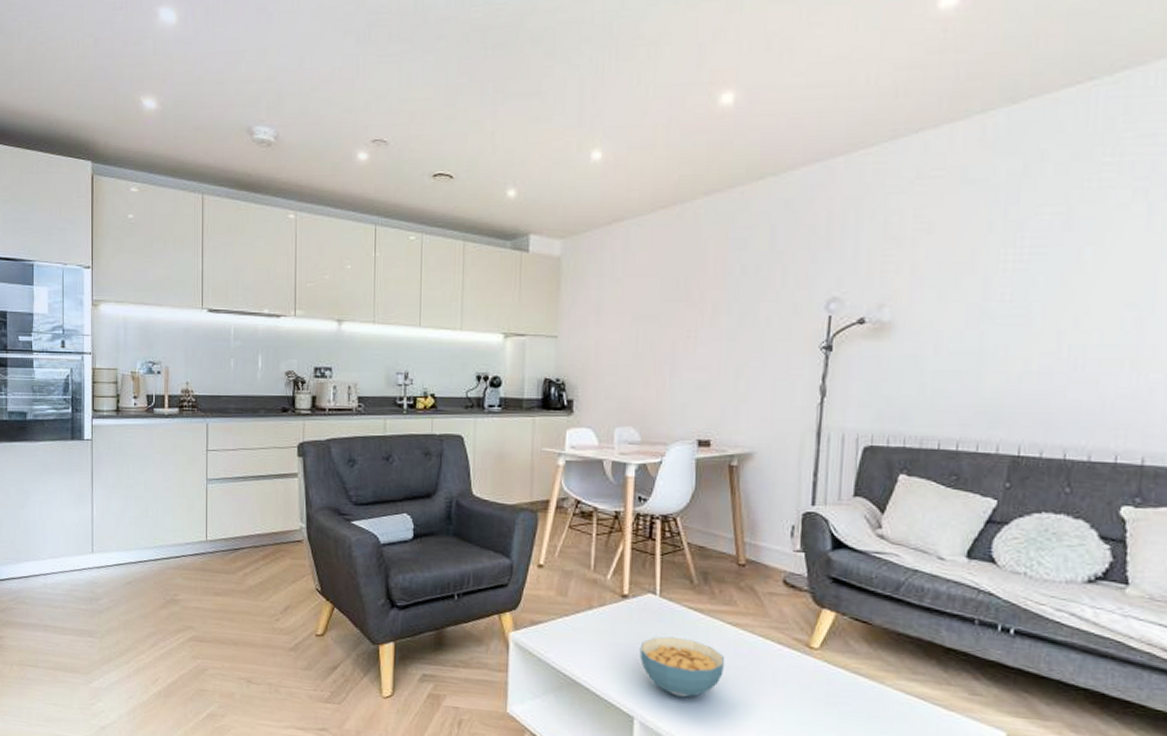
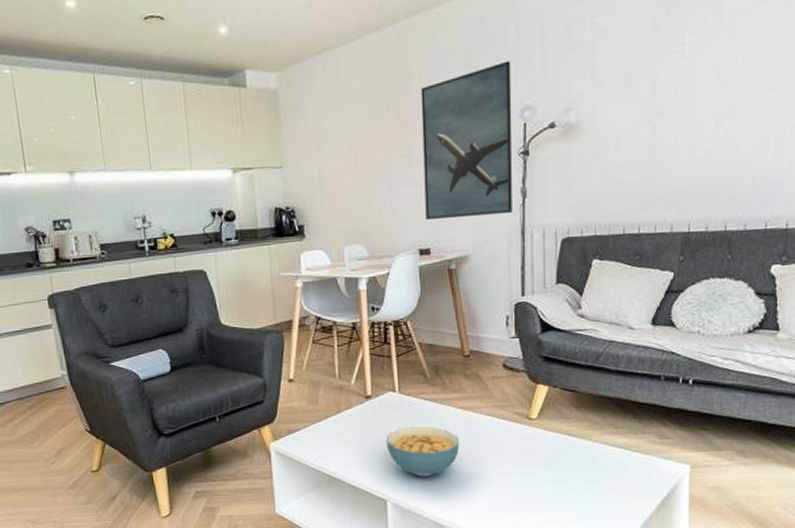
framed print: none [709,248,819,411] -> present [421,61,513,220]

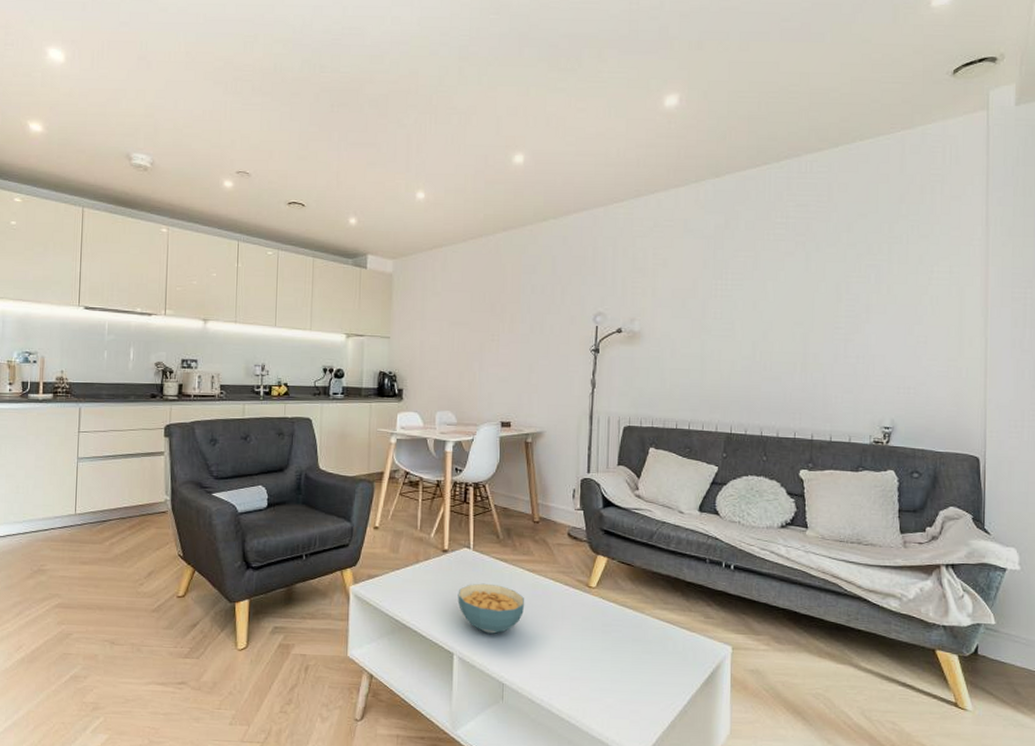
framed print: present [421,61,513,220] -> none [509,275,588,399]

